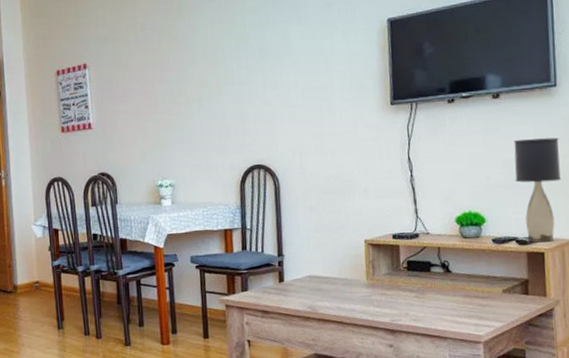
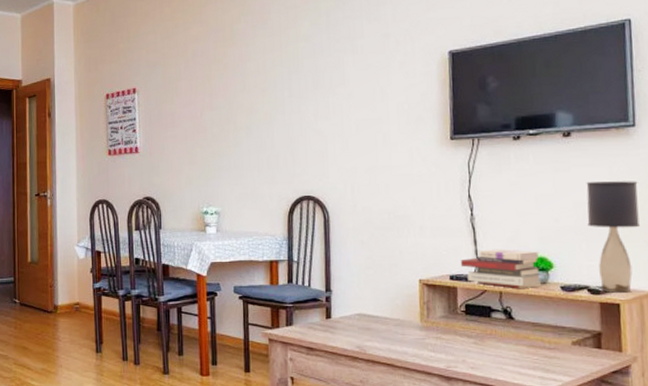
books: none [401,207,476,244] -> present [460,249,542,289]

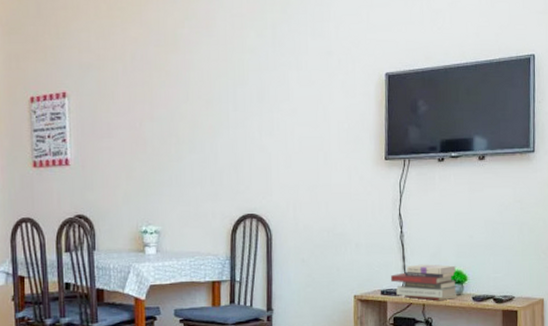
table lamp: present [586,181,641,293] -> none [495,201,536,301]

